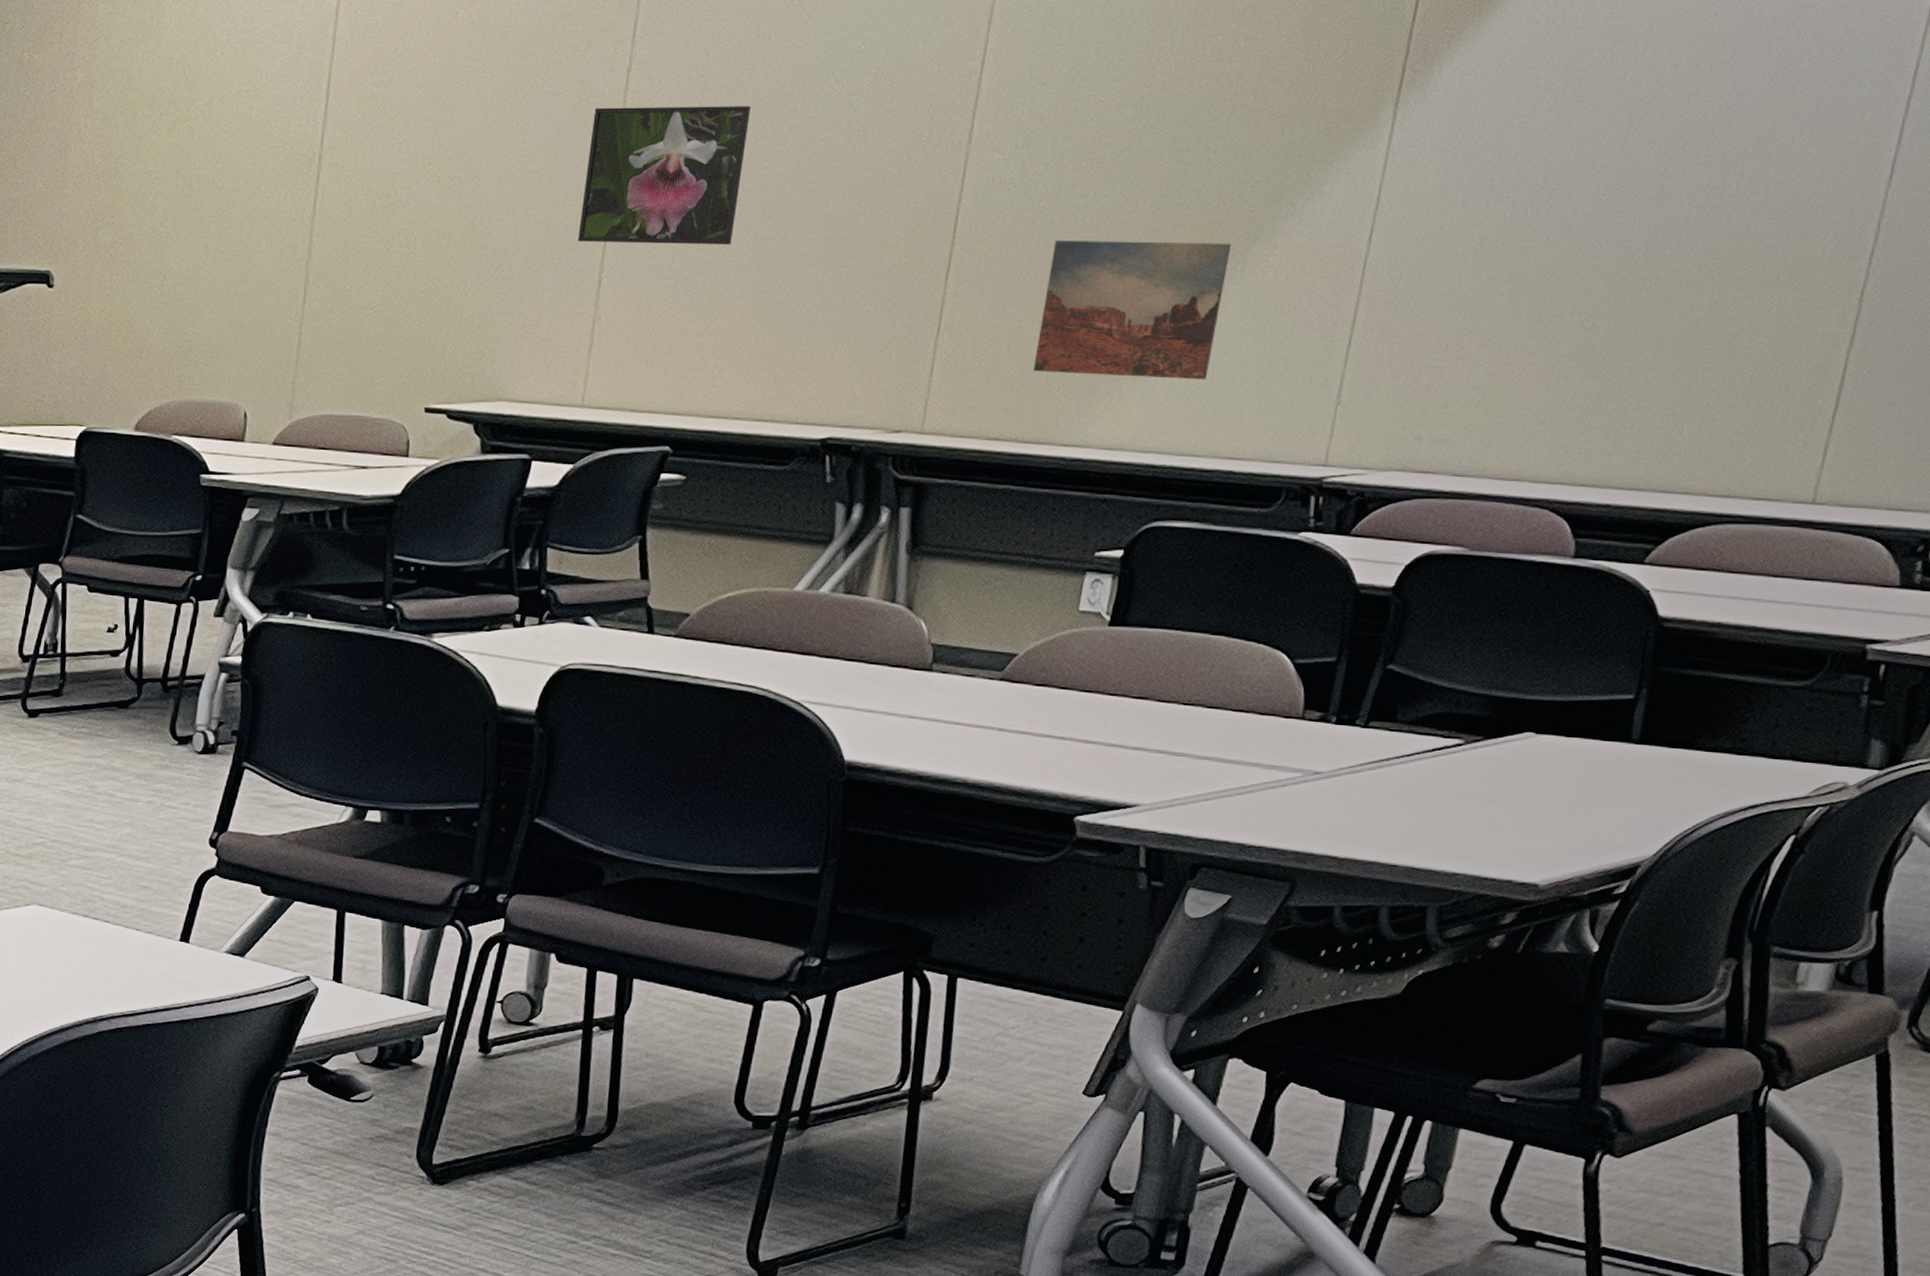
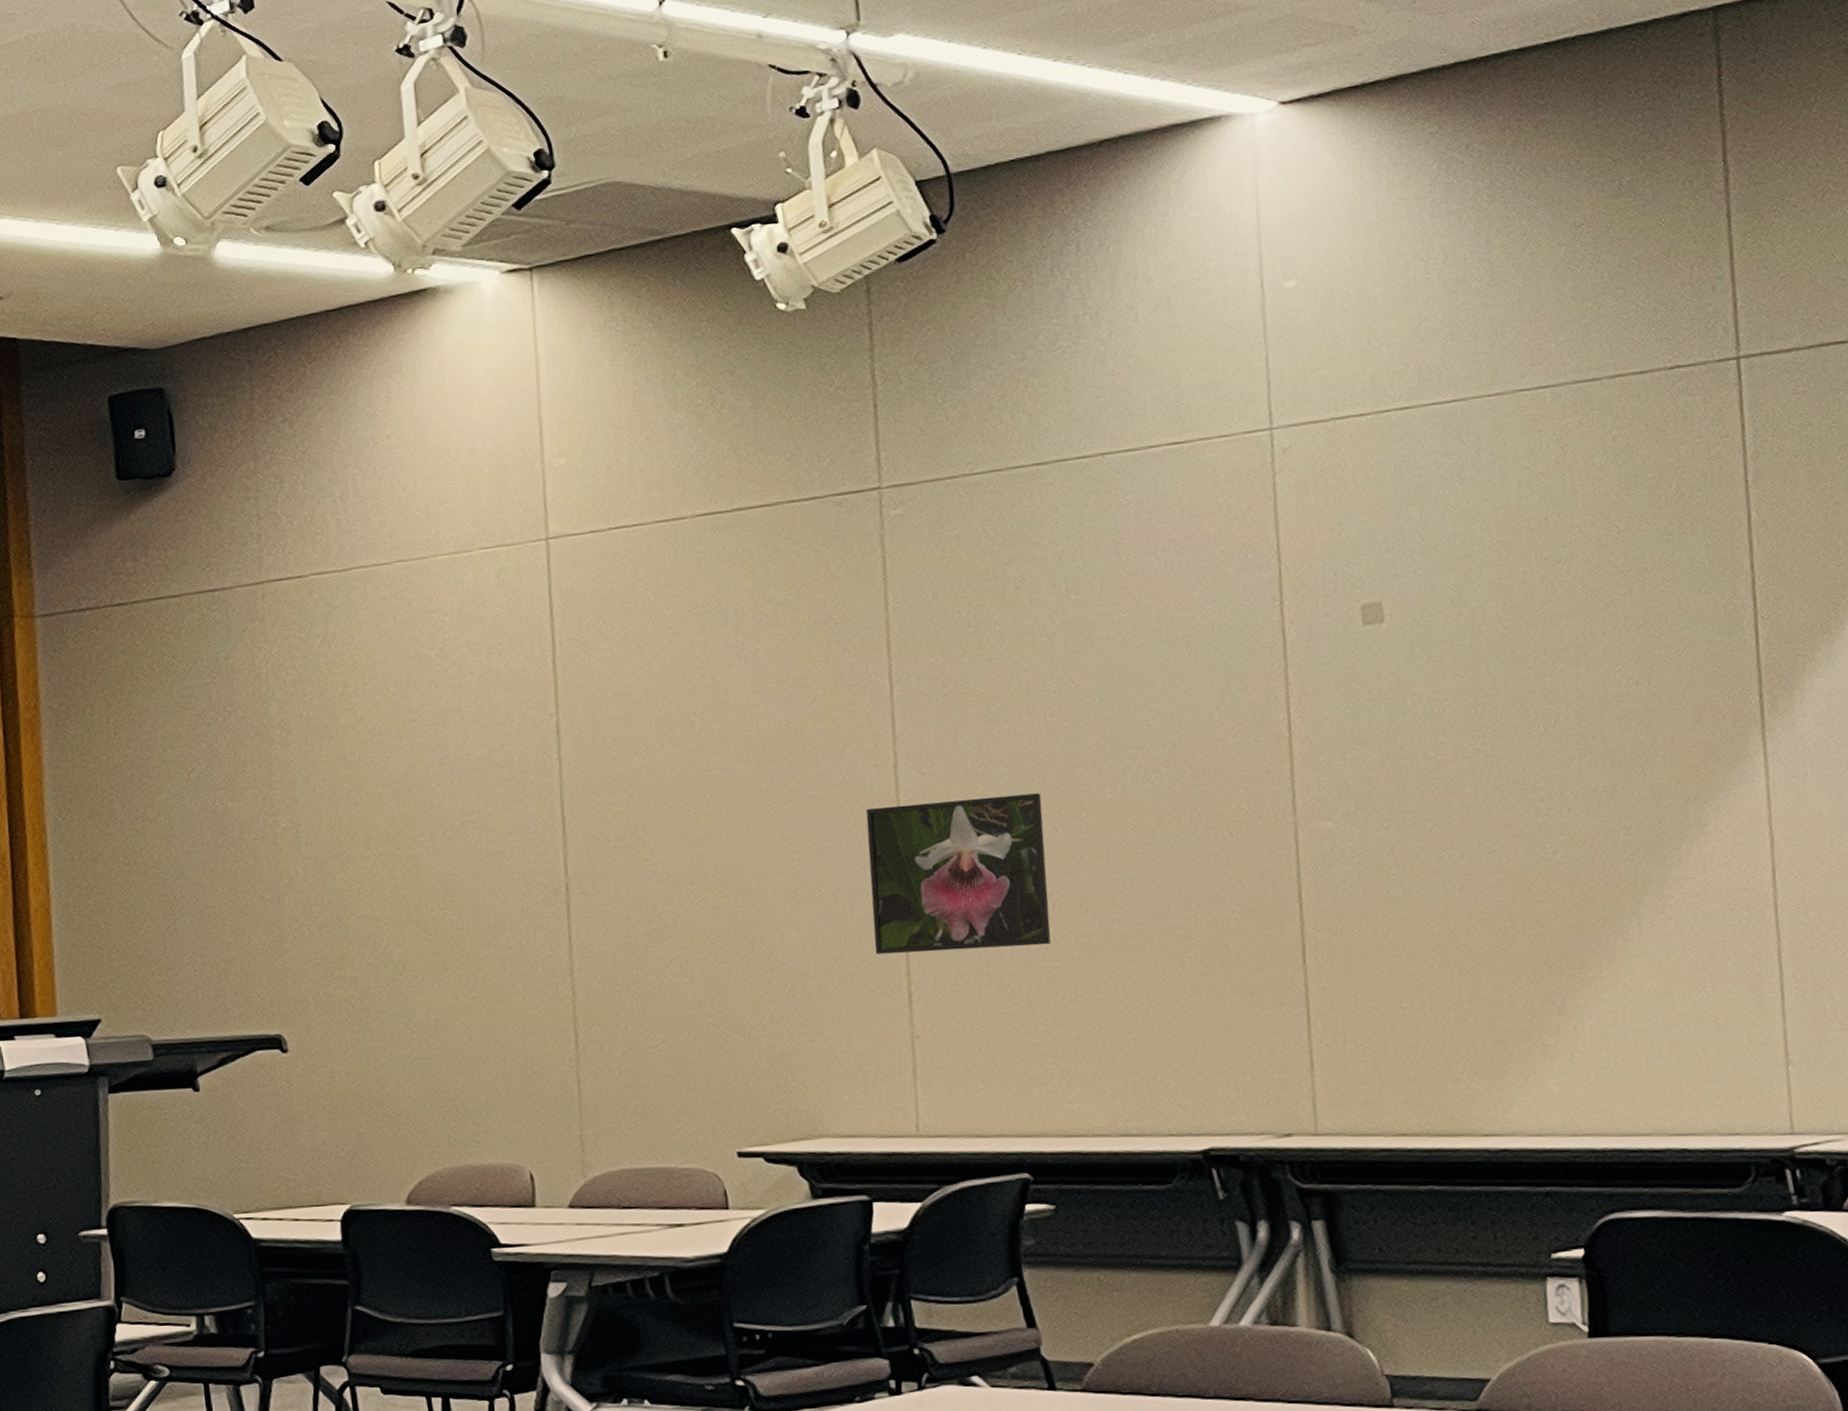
wall art: present [1033,240,1232,380] -> none [1417,897,1630,1056]

